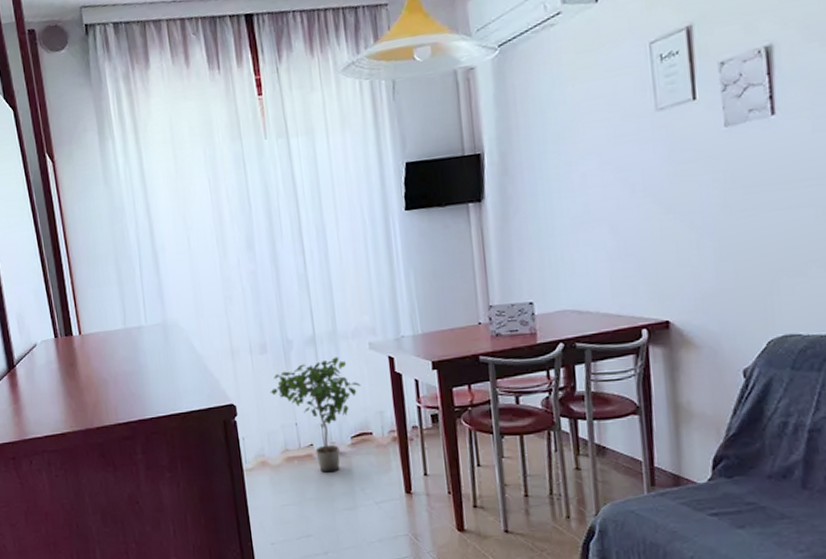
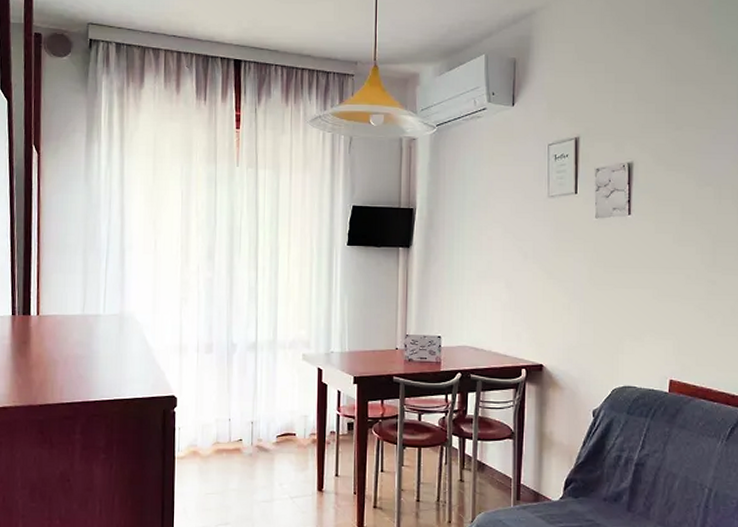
potted plant: present [270,357,361,473] -> none [210,363,291,467]

